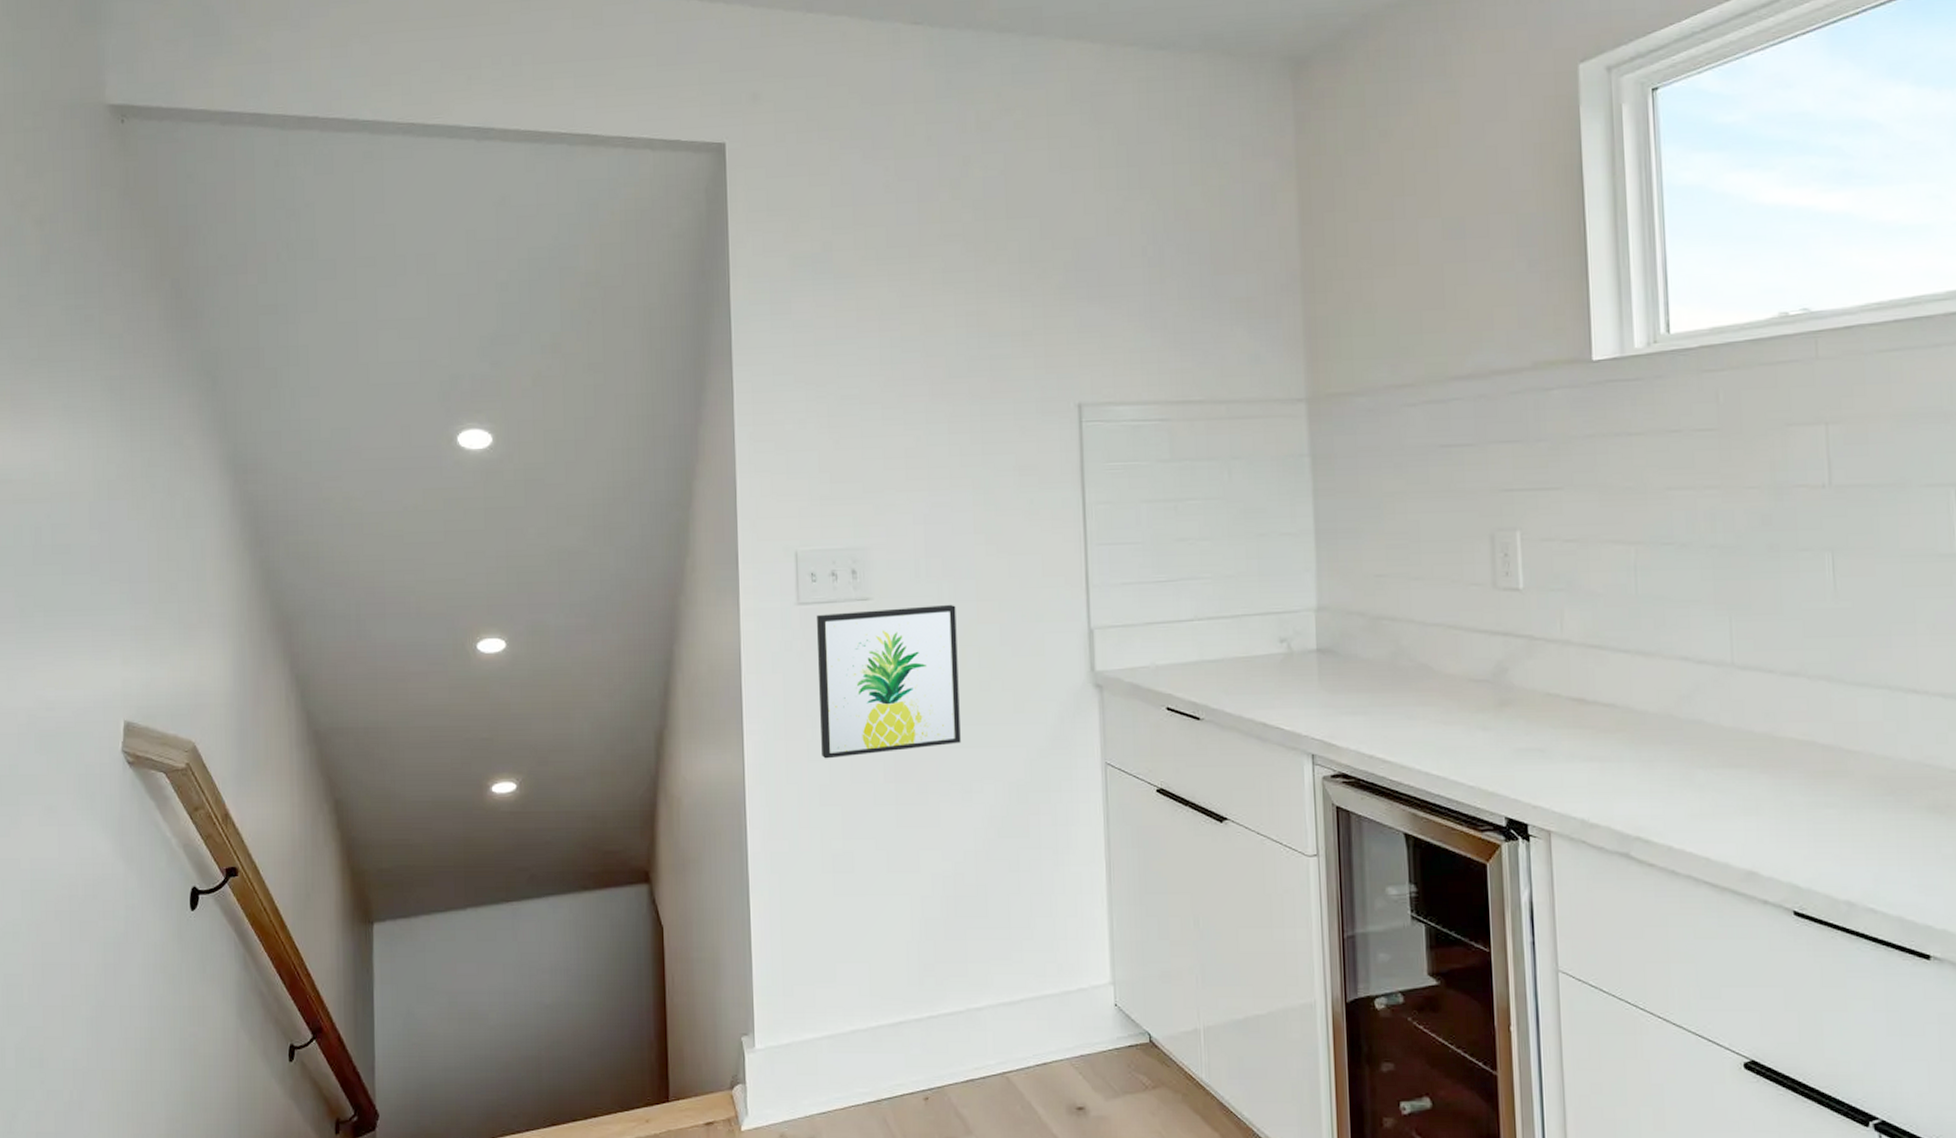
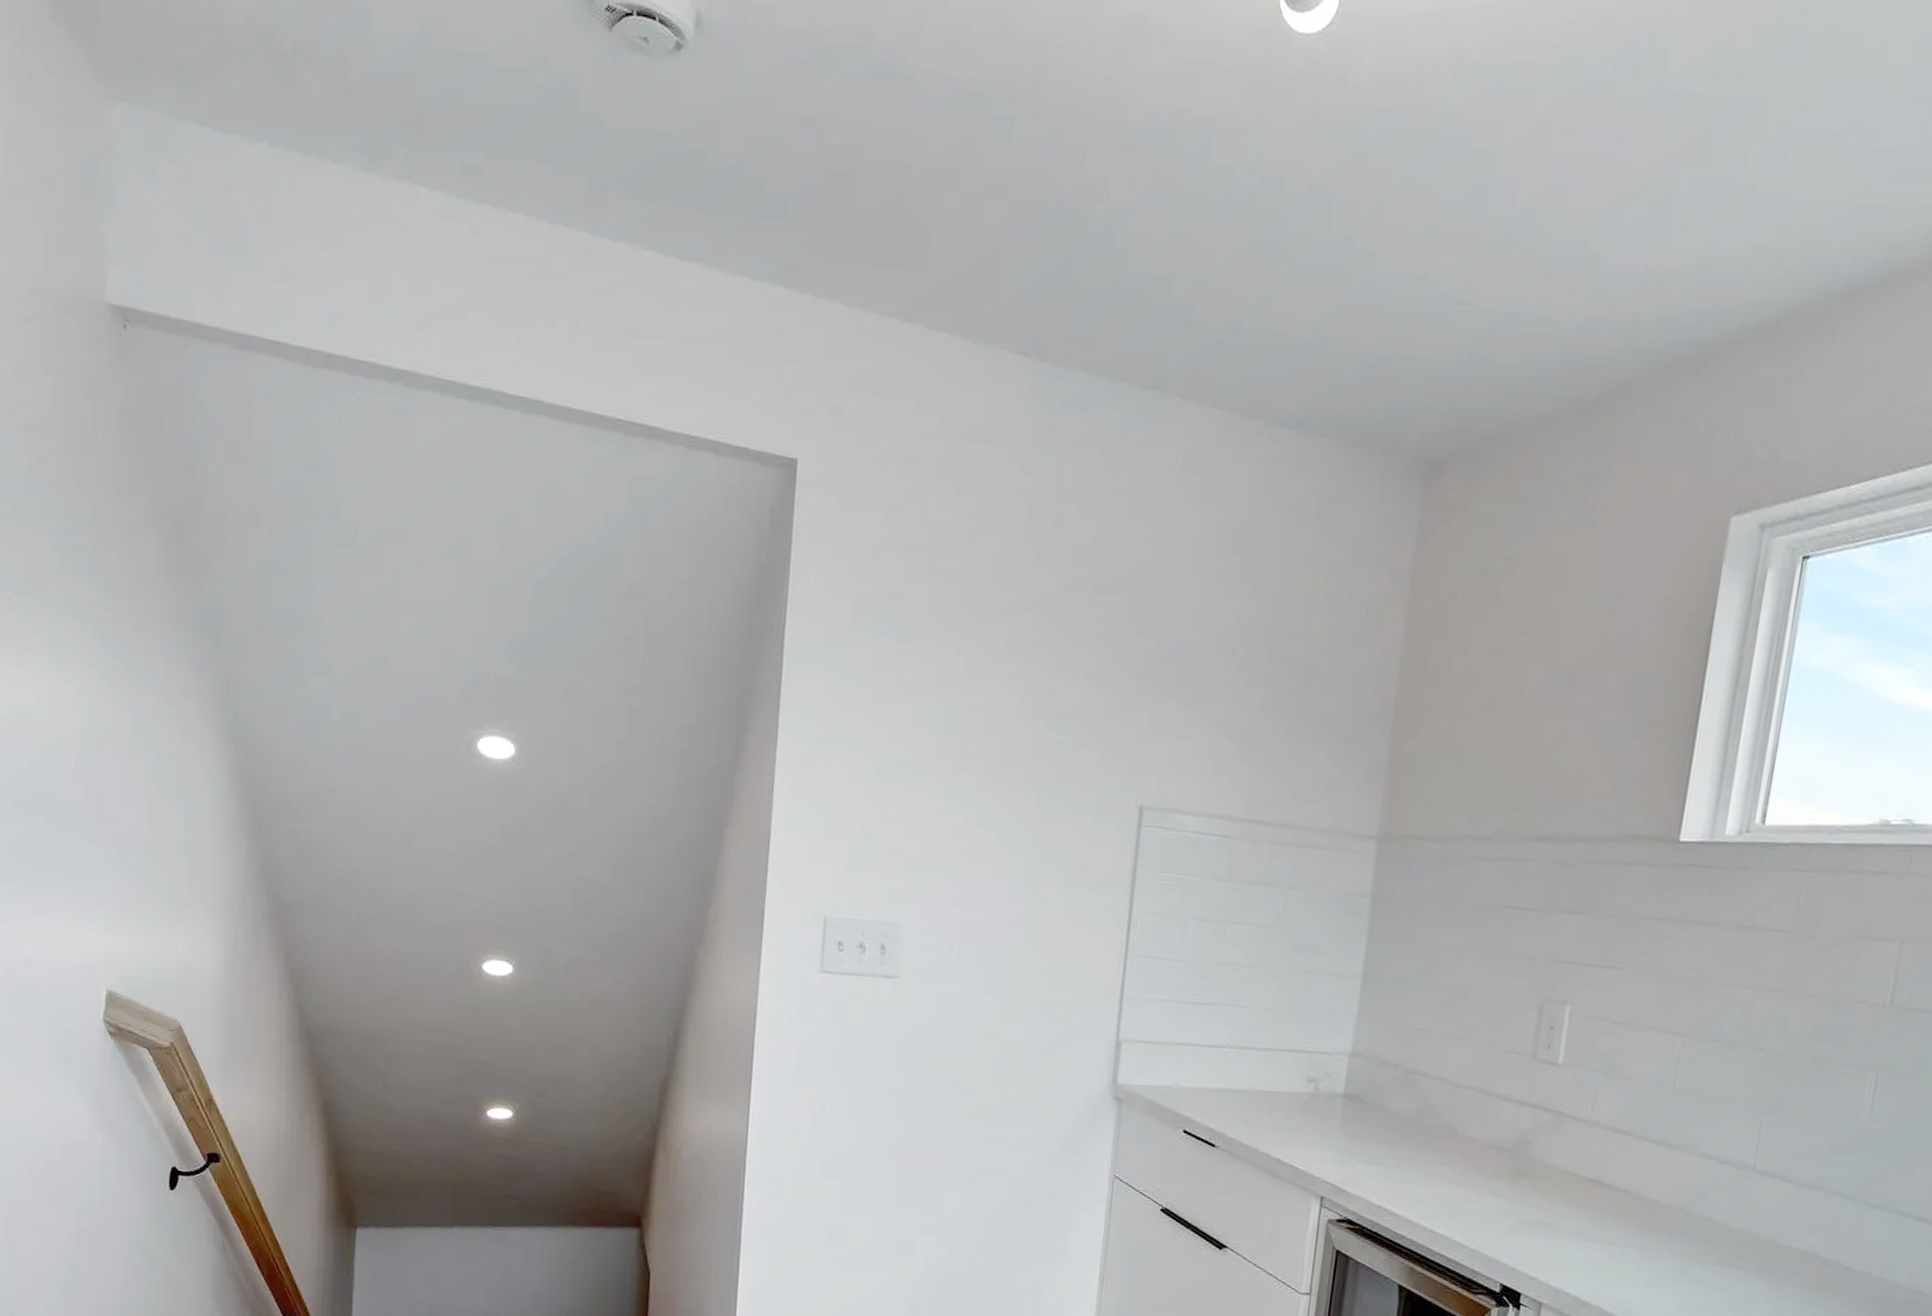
wall art: present [817,604,961,759] -> none [828,985,984,1136]

